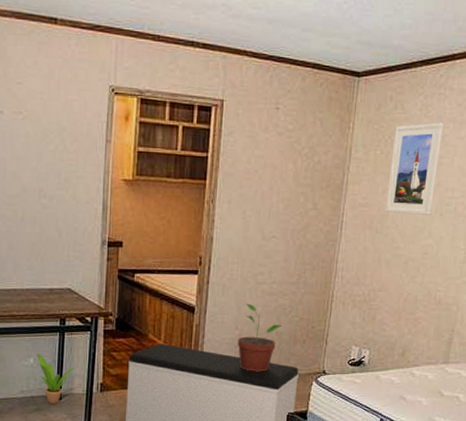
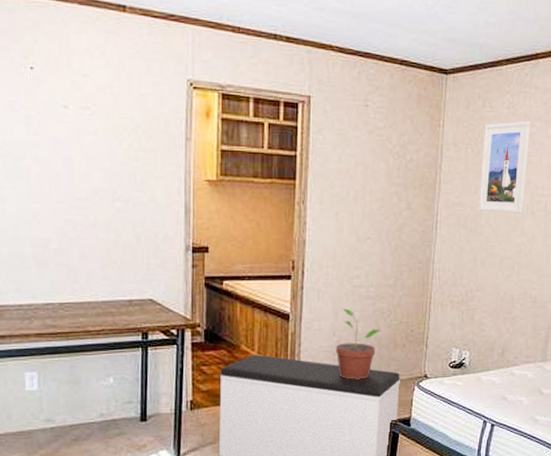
potted plant: present [37,353,74,404] -> none [117,372,160,426]

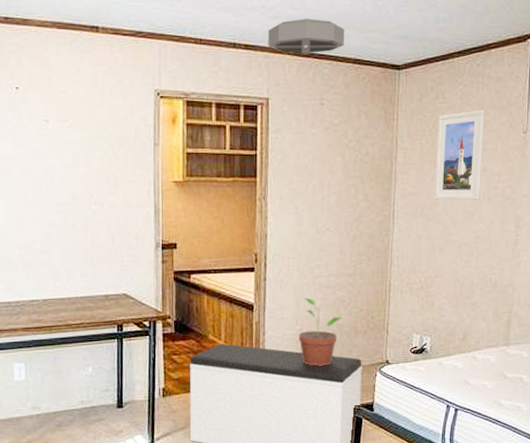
ceiling light: none [311,13,392,51] -> present [268,19,345,53]

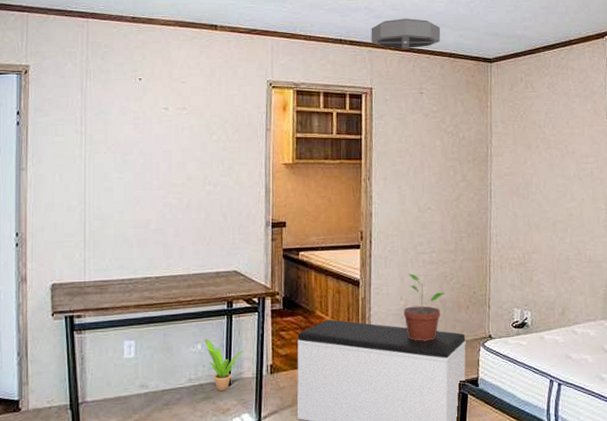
potted plant: none [96,362,134,413] -> present [205,339,243,391]
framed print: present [434,109,485,200] -> none [528,98,571,180]

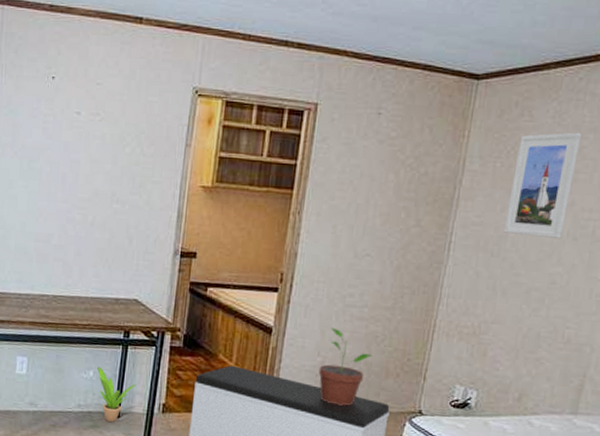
ceiling light: present [371,18,441,48] -> none [324,17,418,56]
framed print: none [528,98,571,180] -> present [503,132,583,238]

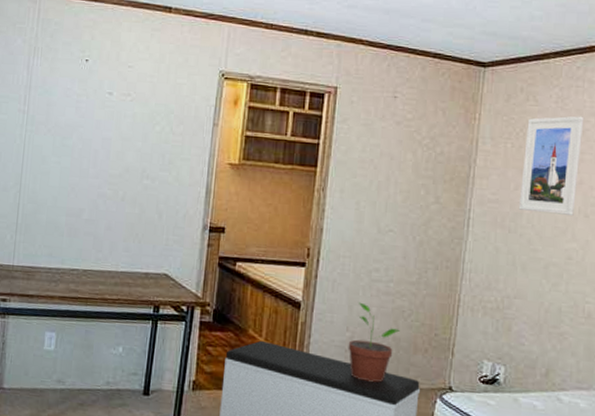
potted plant: present [97,366,135,422] -> none [127,342,165,400]

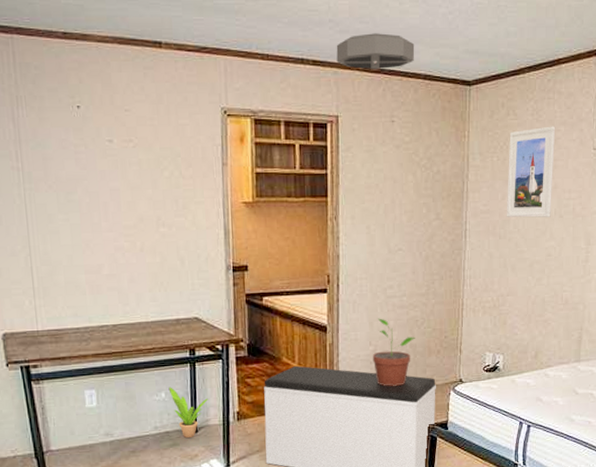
potted plant: none [127,342,165,400] -> present [168,387,208,438]
ceiling light: none [341,9,426,45] -> present [336,33,415,69]

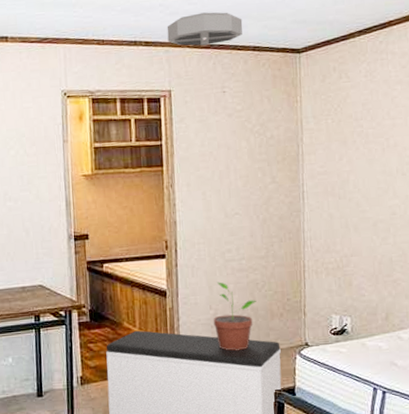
potted plant: present [168,387,208,438] -> none [15,352,52,402]
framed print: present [506,126,556,218] -> none [343,85,393,178]

